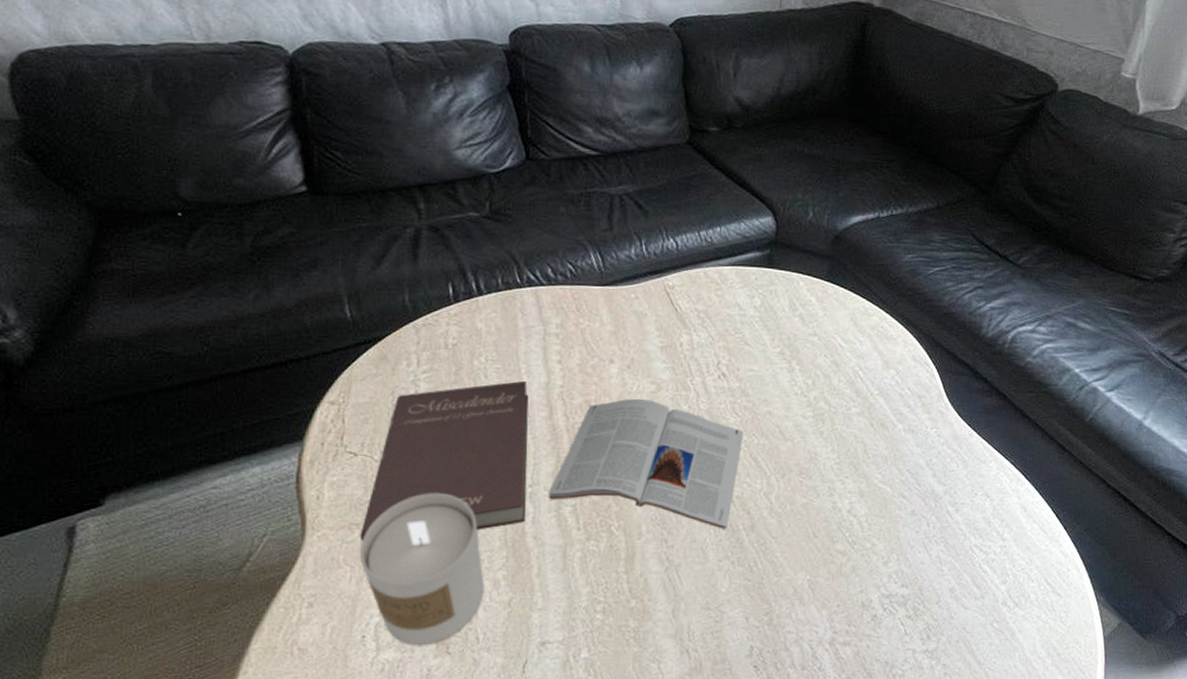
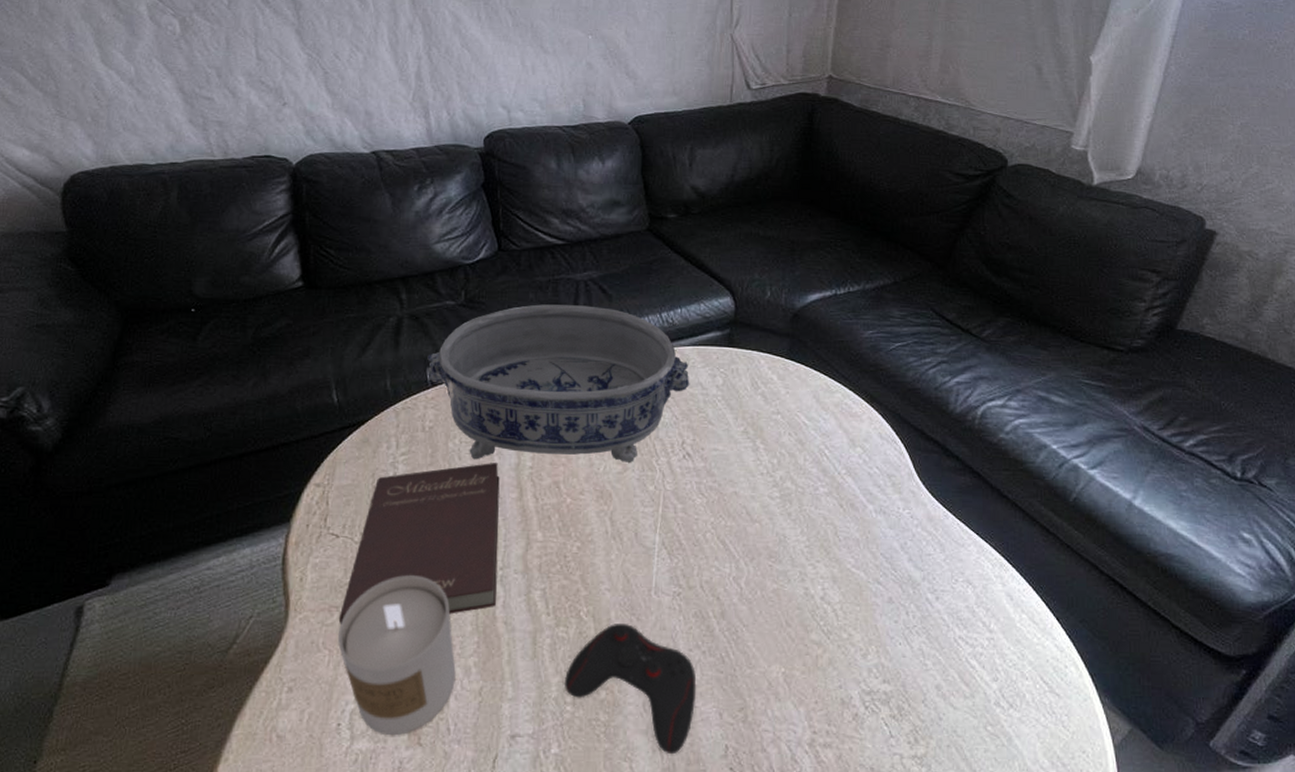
decorative bowl: none [449,218,728,382] -> present [427,304,690,463]
magazine: present [548,398,744,529] -> none [518,479,711,616]
game controller: none [595,536,725,656] -> present [565,622,697,755]

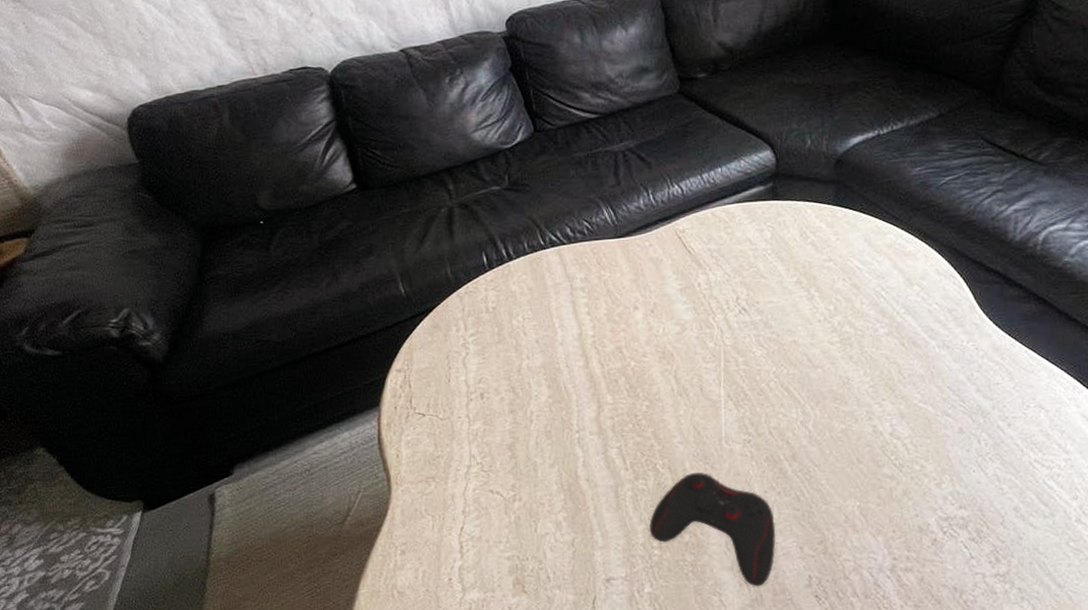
book: present [338,462,500,624] -> none [436,334,577,492]
candle: present [338,575,457,735] -> none [437,444,550,585]
decorative bowl: present [427,304,690,463] -> none [481,175,739,334]

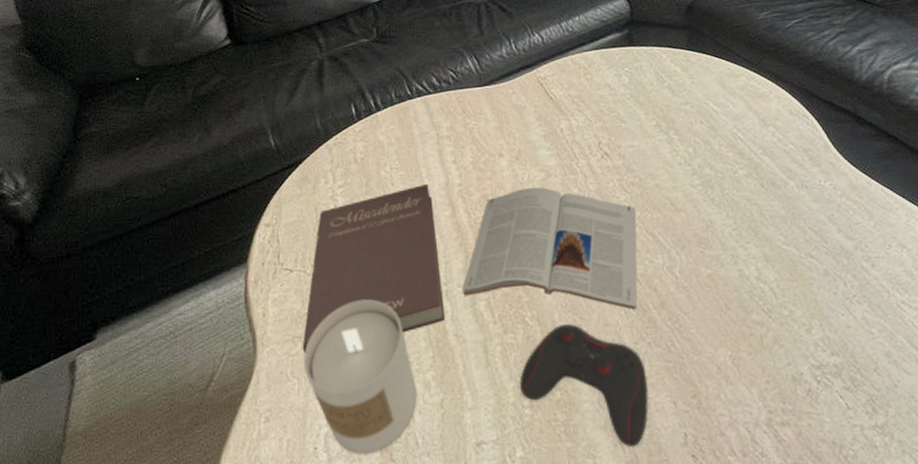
book: none [436,334,577,492] -> present [302,183,445,353]
candle: none [437,444,550,585] -> present [304,299,418,454]
magazine: none [594,340,772,461] -> present [461,187,638,310]

